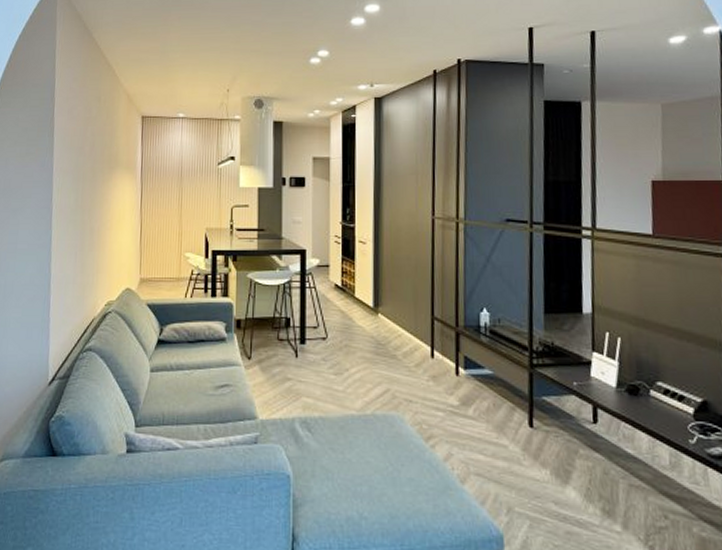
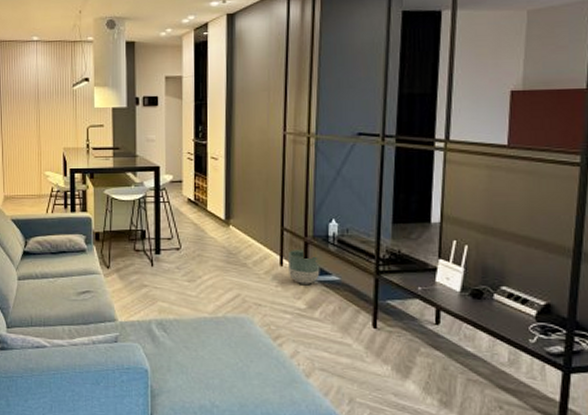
planter: none [439,340,473,378] -> present [288,250,320,284]

